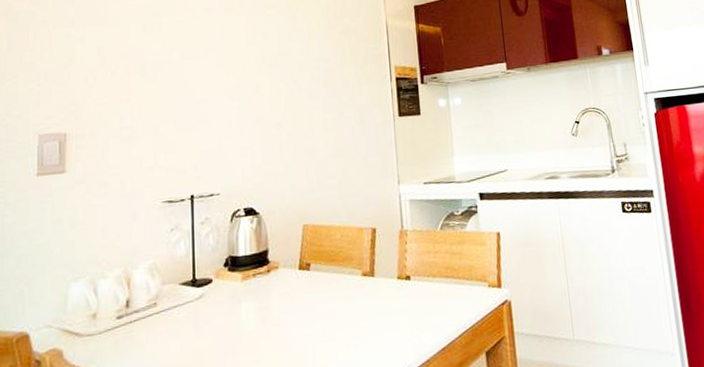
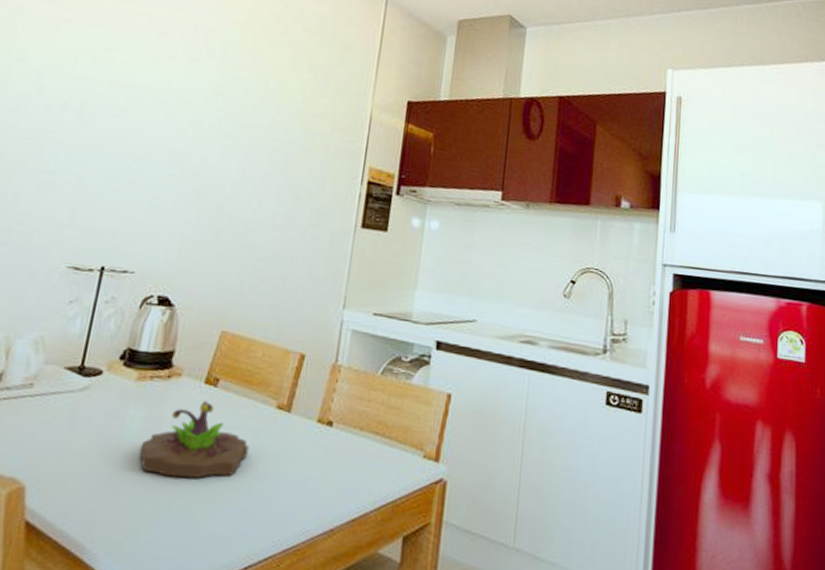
succulent planter: none [258,283,347,351] -> present [139,400,249,479]

